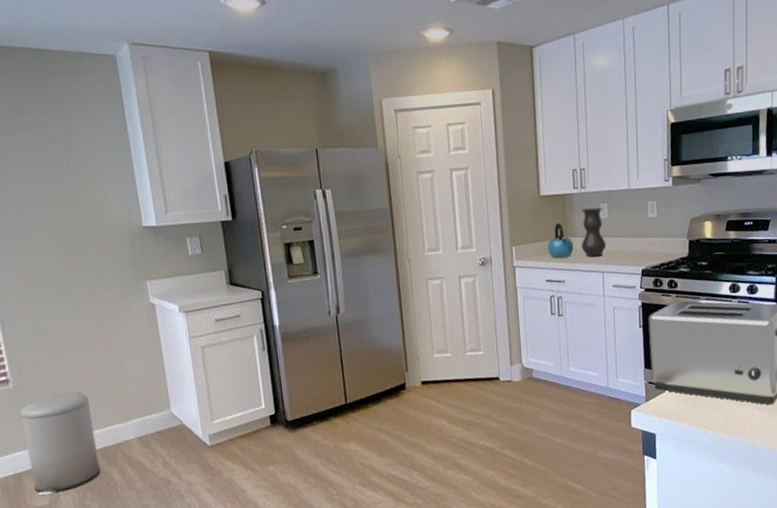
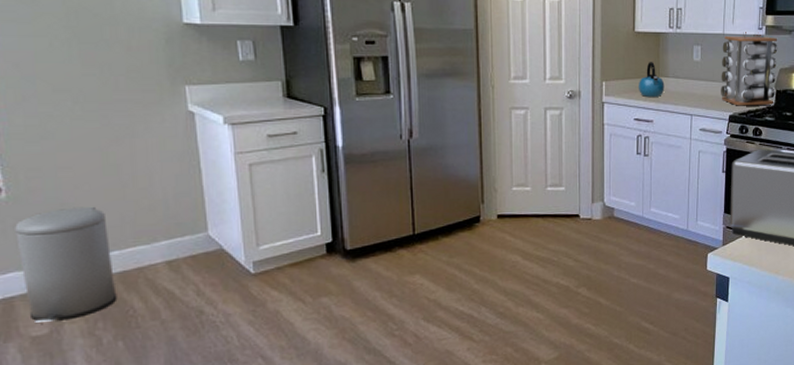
vase: present [580,207,607,257] -> none [672,49,697,99]
spice rack: none [628,185,687,260] -> present [721,32,778,106]

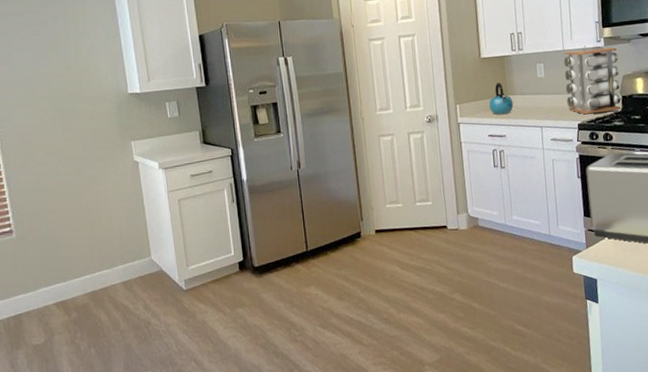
pedal bin: present [15,206,118,324] -> none [22,240,90,335]

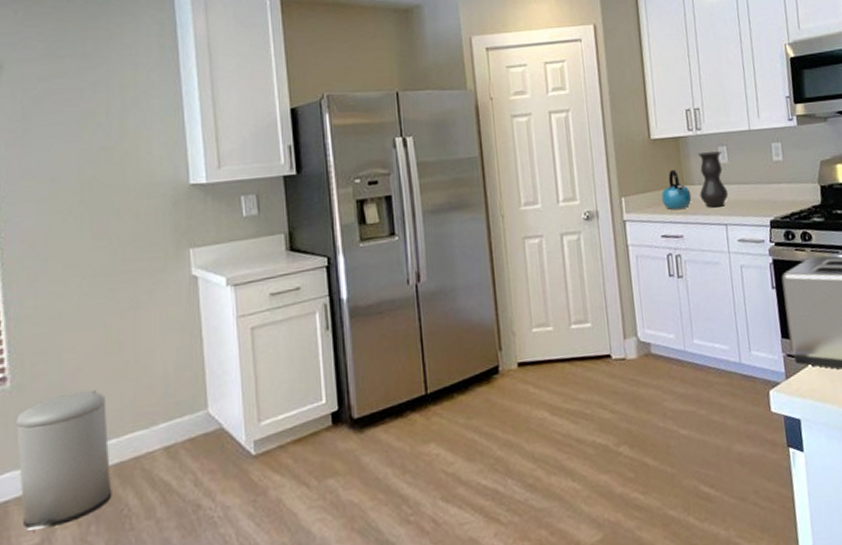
pedal bin: none [22,240,90,335] -> present [16,389,112,532]
vase: none [519,67,544,114] -> present [697,151,729,208]
spice rack: present [563,46,621,115] -> none [750,125,820,209]

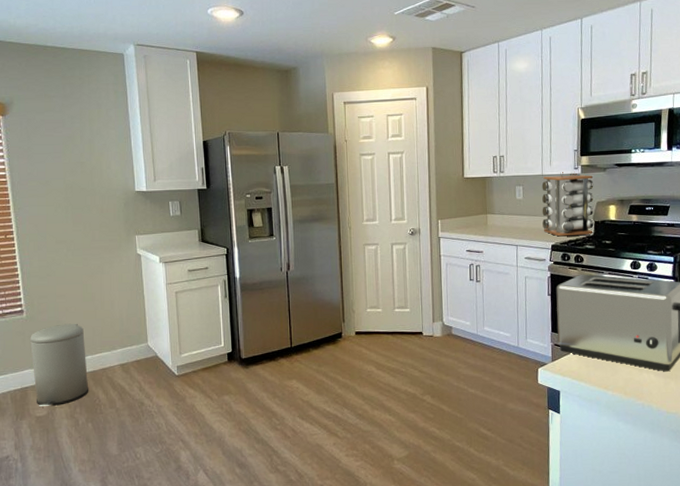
kettle: present [661,170,692,210] -> none [469,202,492,232]
vase: present [697,151,729,208] -> none [498,190,521,232]
spice rack: none [750,125,820,209] -> present [541,172,594,237]

